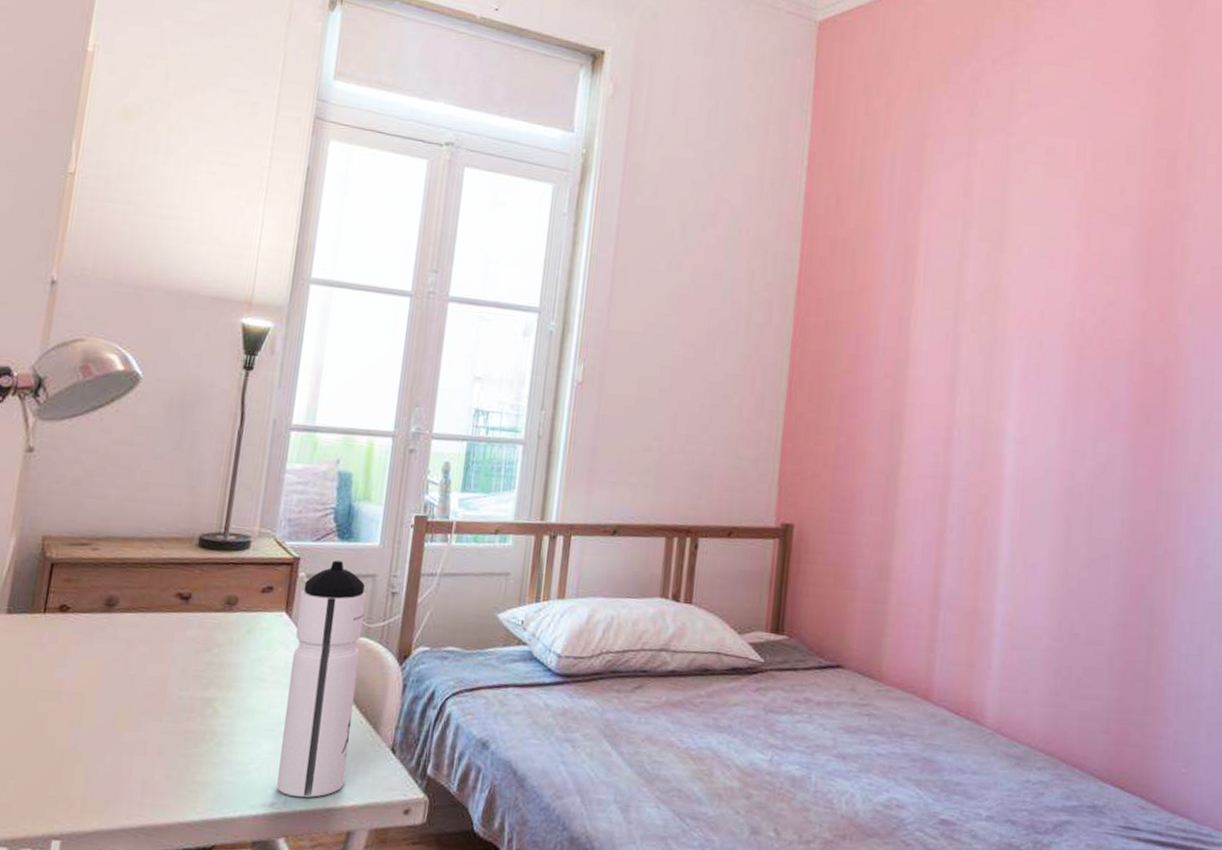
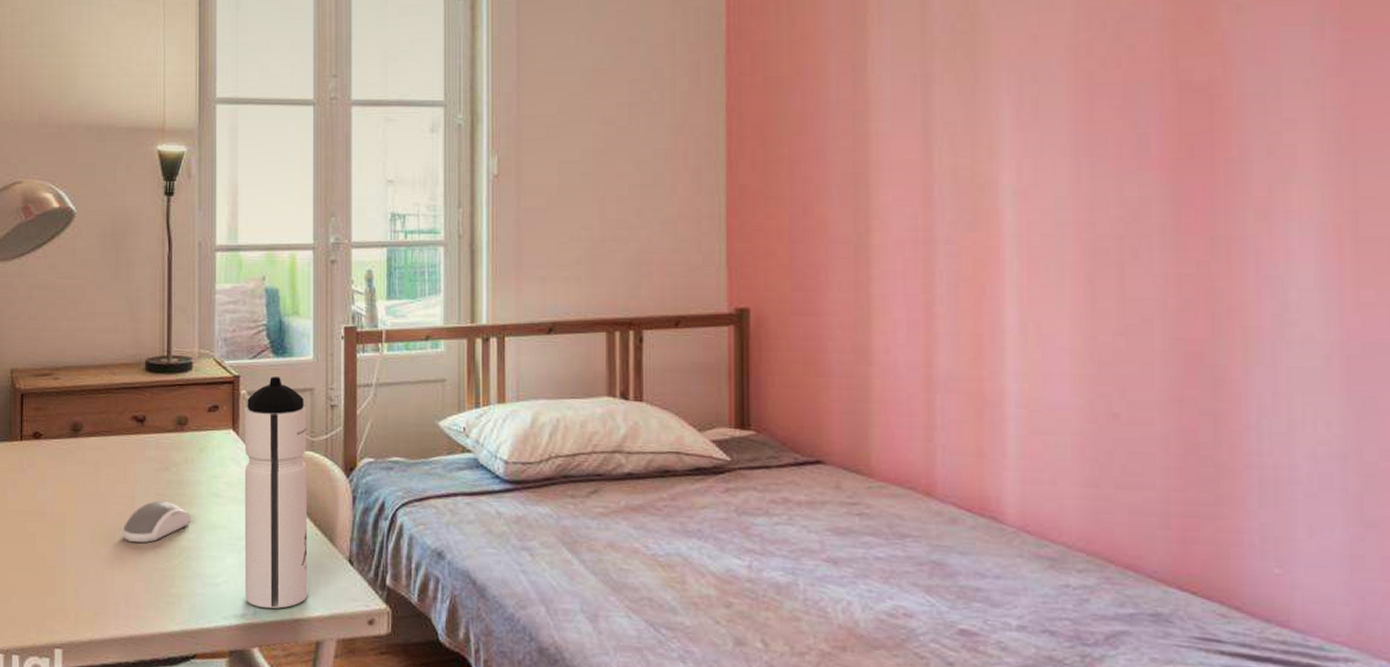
computer mouse: none [148,683,229,727] -> present [122,501,191,543]

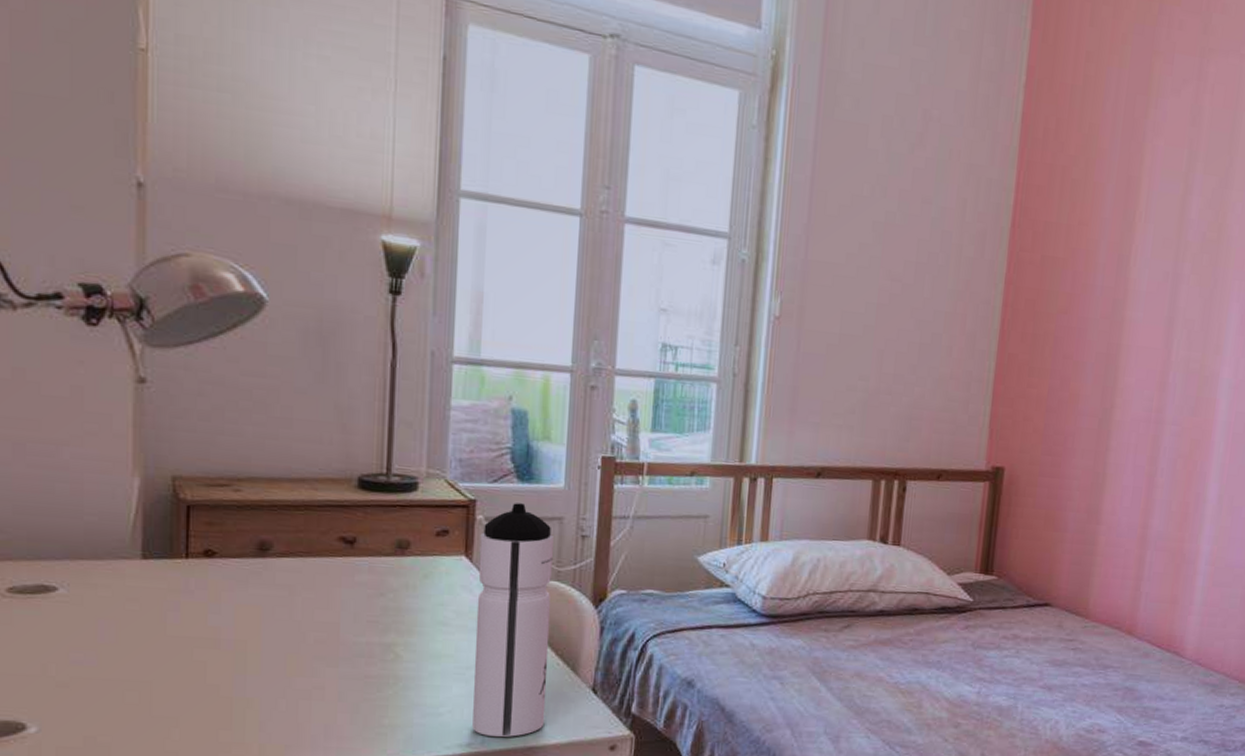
computer mouse: present [122,501,191,543] -> none [323,628,410,672]

